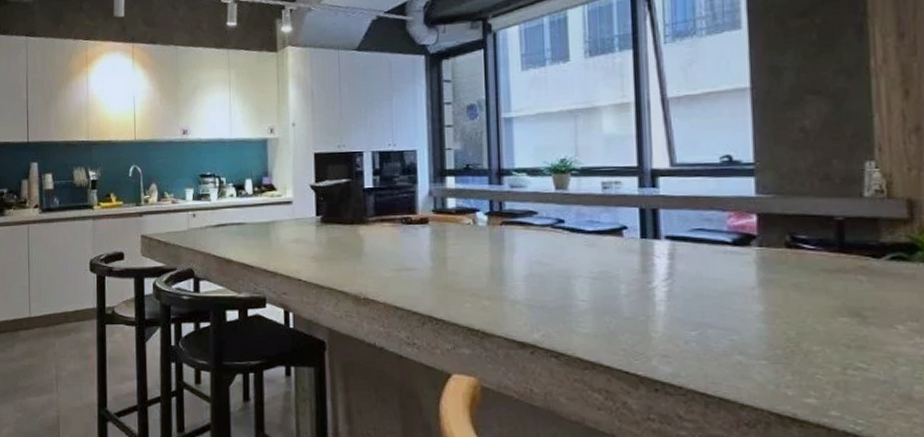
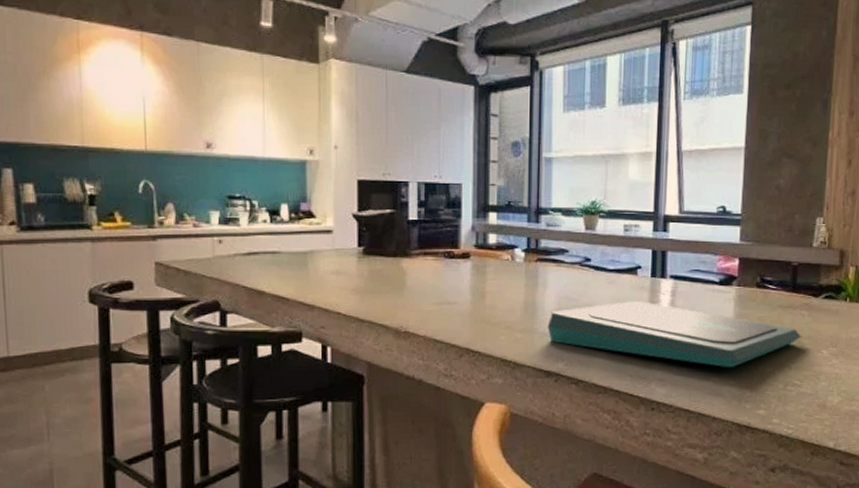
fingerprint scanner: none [518,266,862,344] -> present [547,301,802,367]

